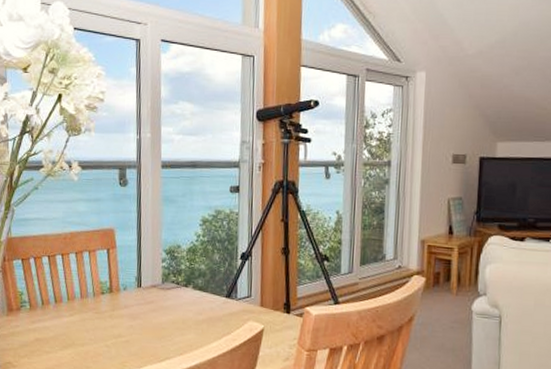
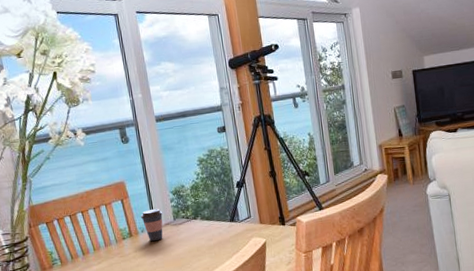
coffee cup: none [125,265,152,303] -> present [140,208,163,241]

